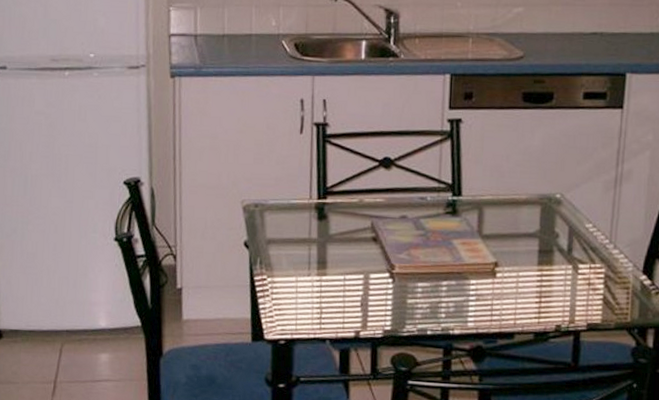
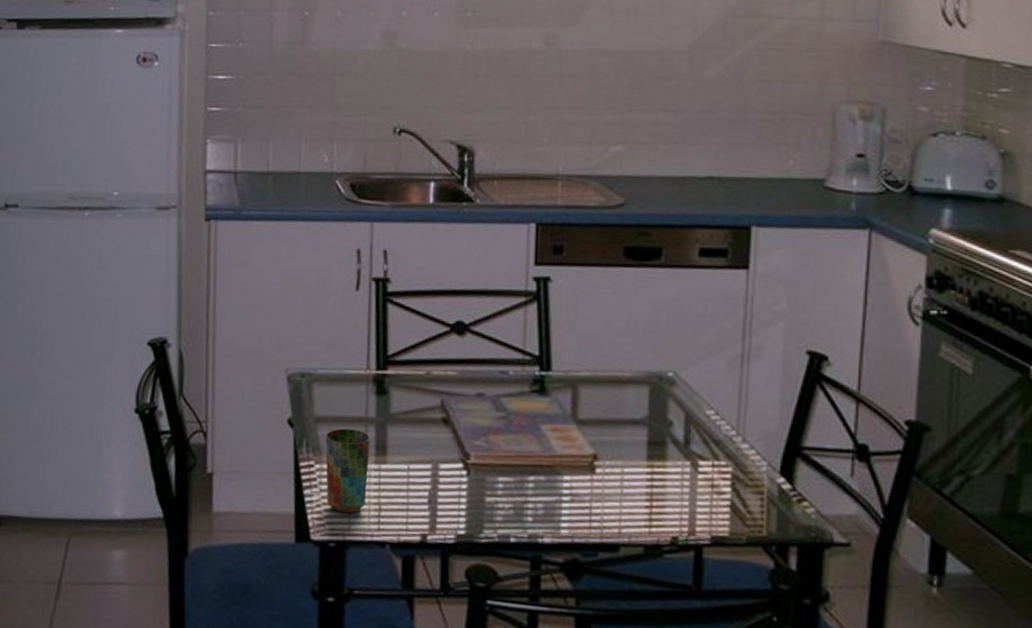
cup: none [275,248,313,317] -> present [325,428,370,514]

